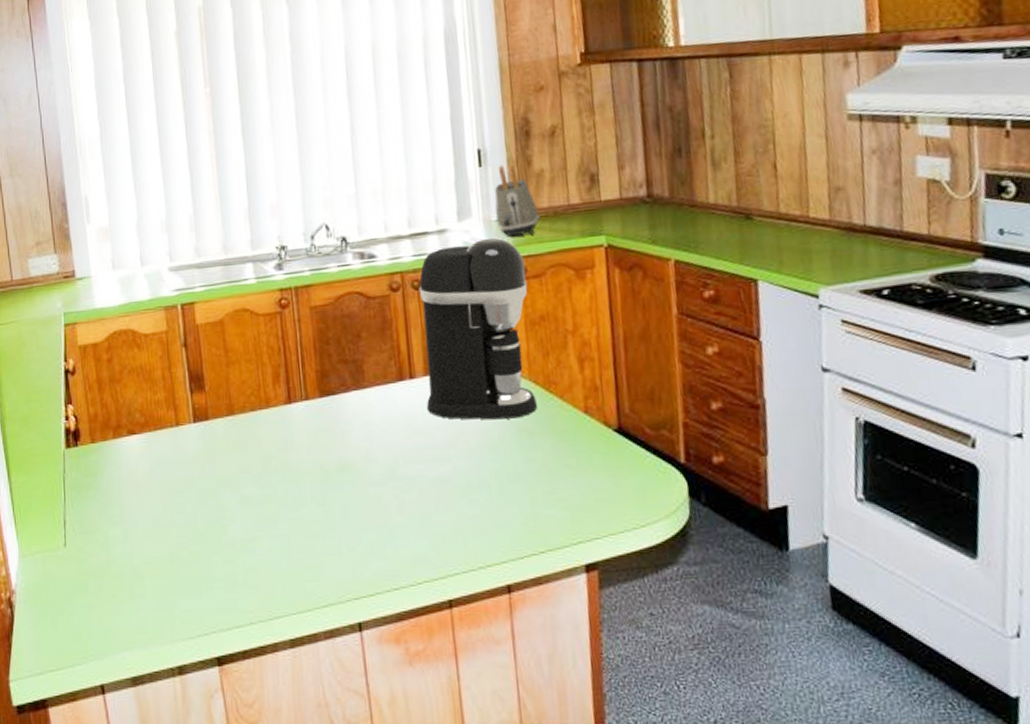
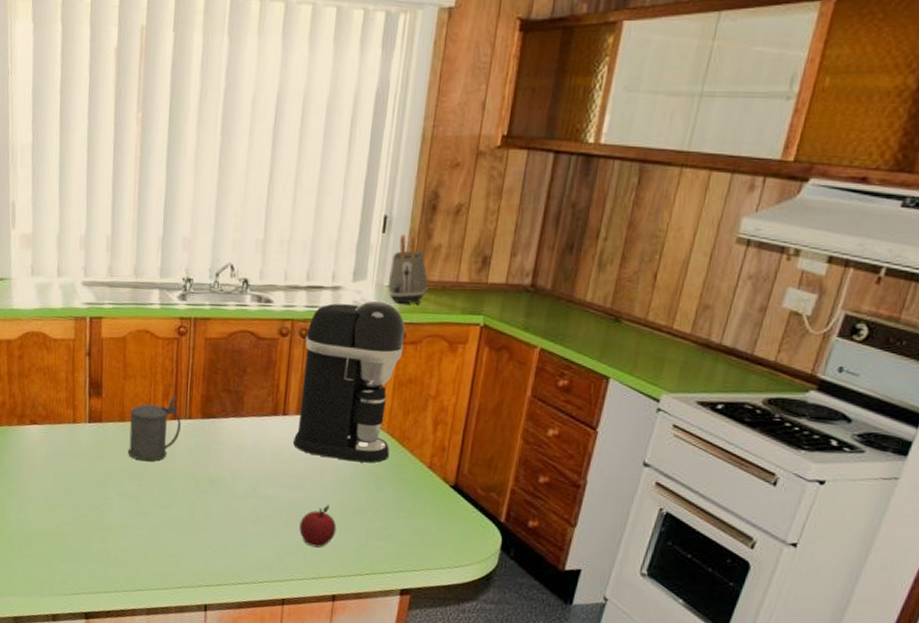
beer stein: none [238,376,298,458] -> present [127,396,181,462]
apple: none [452,474,496,529] -> present [299,504,337,548]

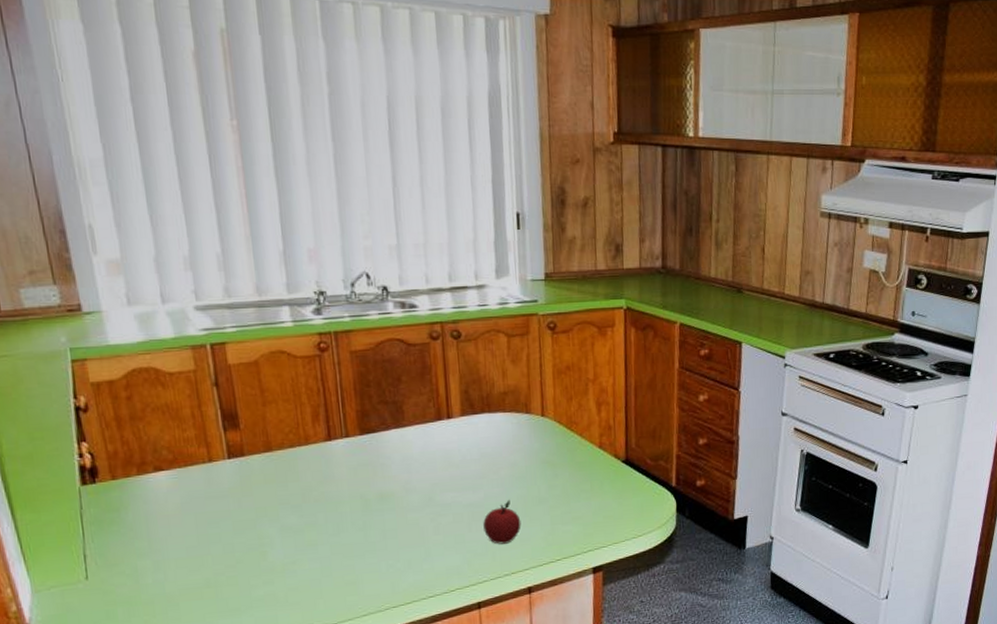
beer stein: present [127,396,181,462] -> none [276,416,339,491]
coffee maker: present [293,300,406,463] -> none [457,295,560,454]
toaster: present [388,234,429,305] -> none [531,229,570,296]

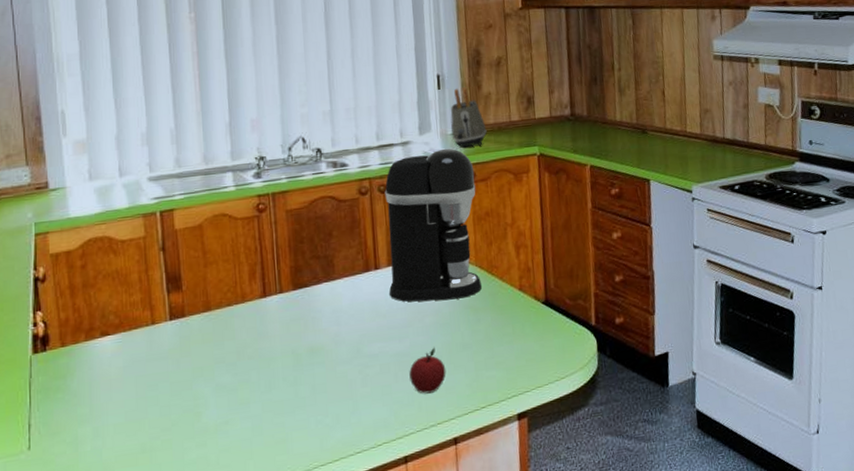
coffee maker: none [457,295,560,454] -> present [384,148,482,302]
toaster: none [531,229,570,296] -> present [450,87,487,148]

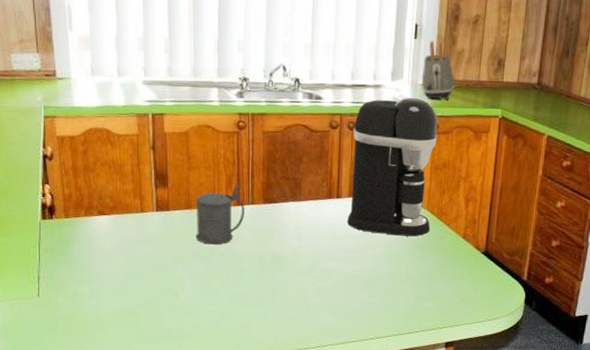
beer stein: none [215,273,273,349] -> present [195,184,244,245]
apple: present [409,347,446,394] -> none [356,274,389,312]

